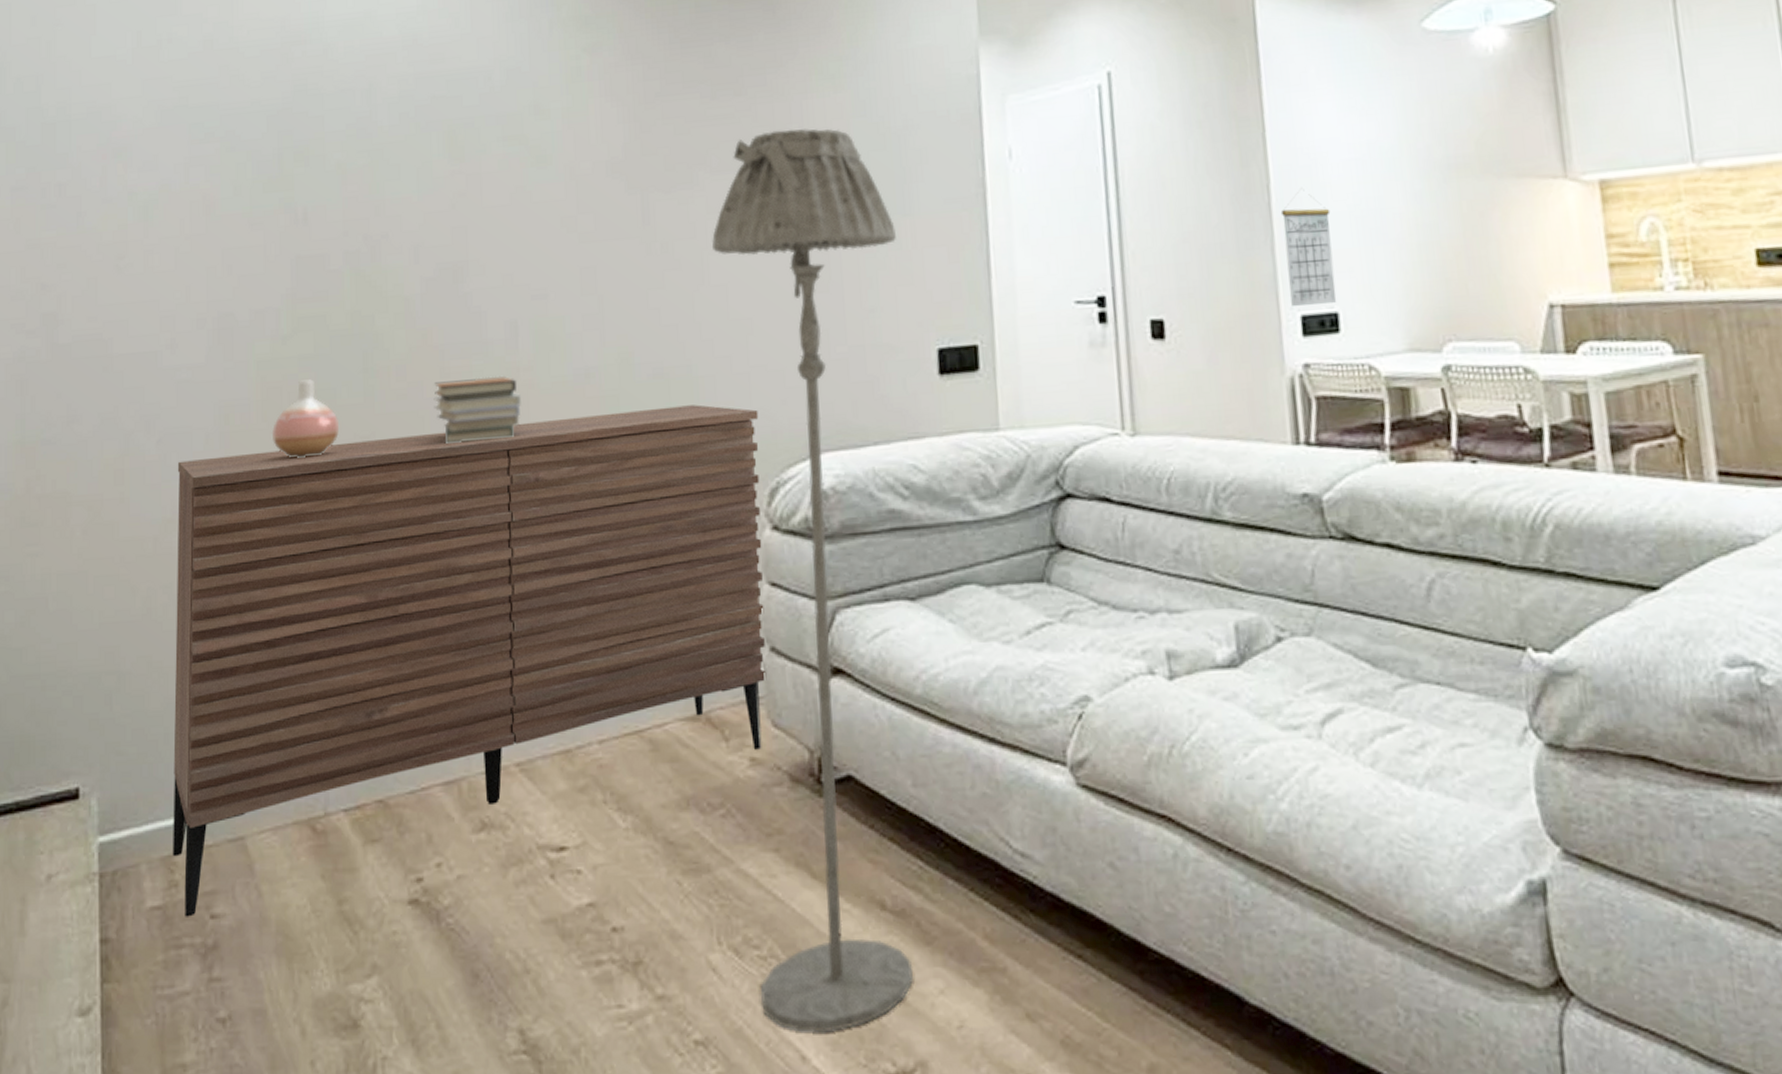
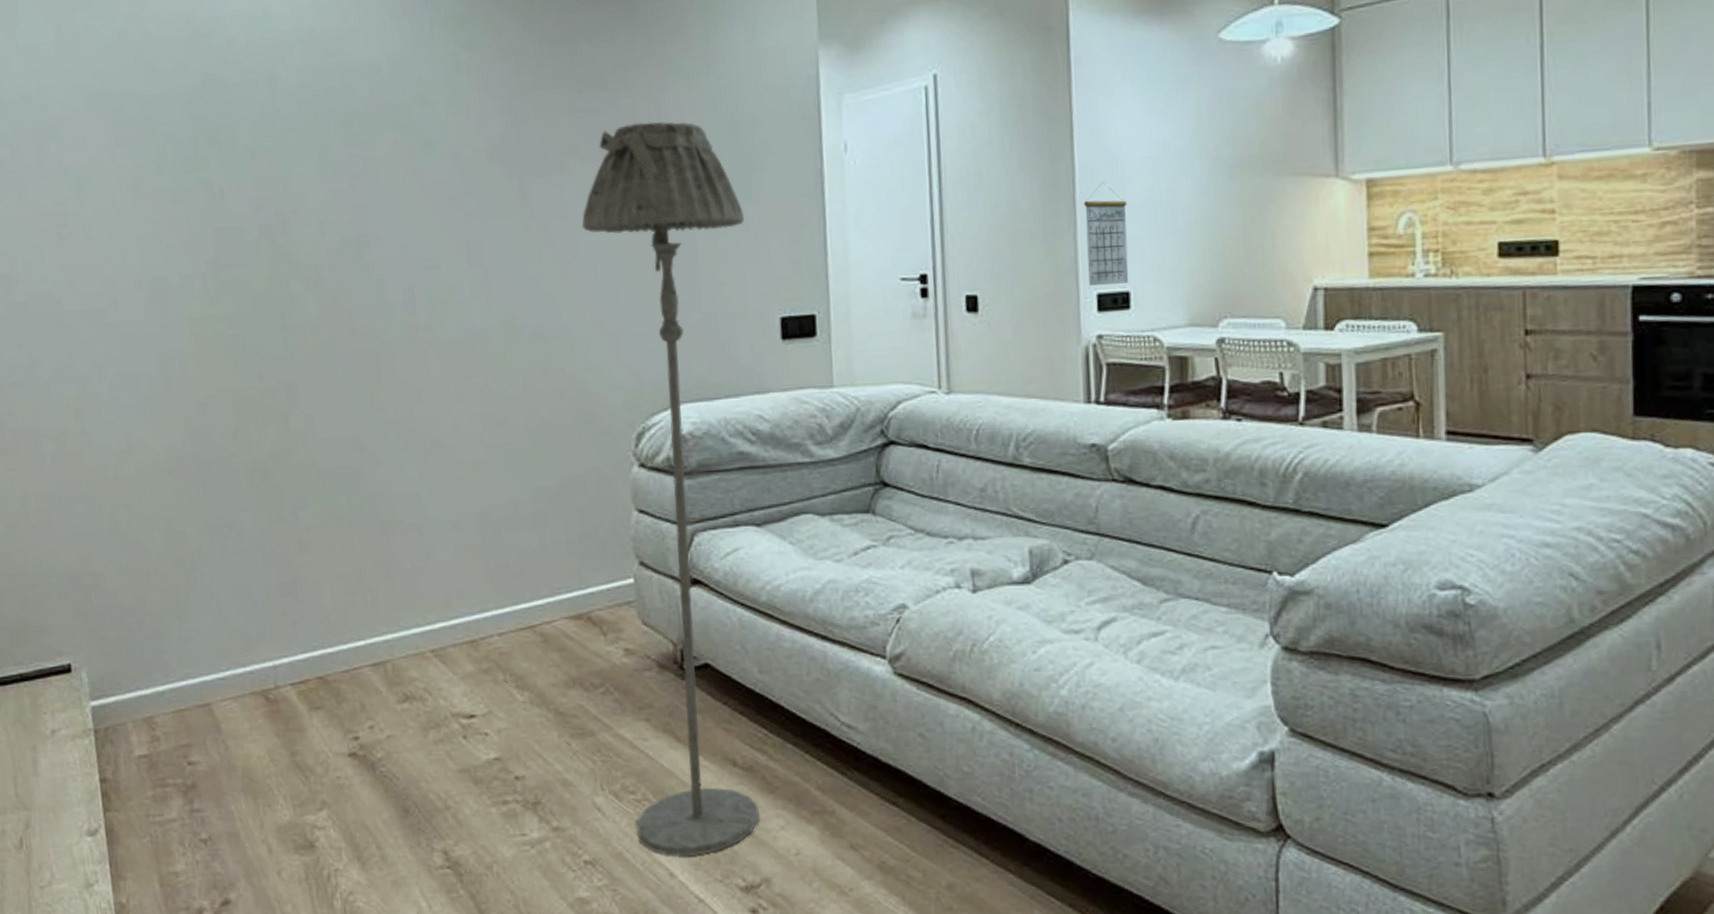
sideboard: present [172,404,767,917] -> none [128,361,637,764]
vase: present [271,379,340,458] -> none [207,335,266,402]
book stack: present [433,375,521,444] -> none [345,334,421,391]

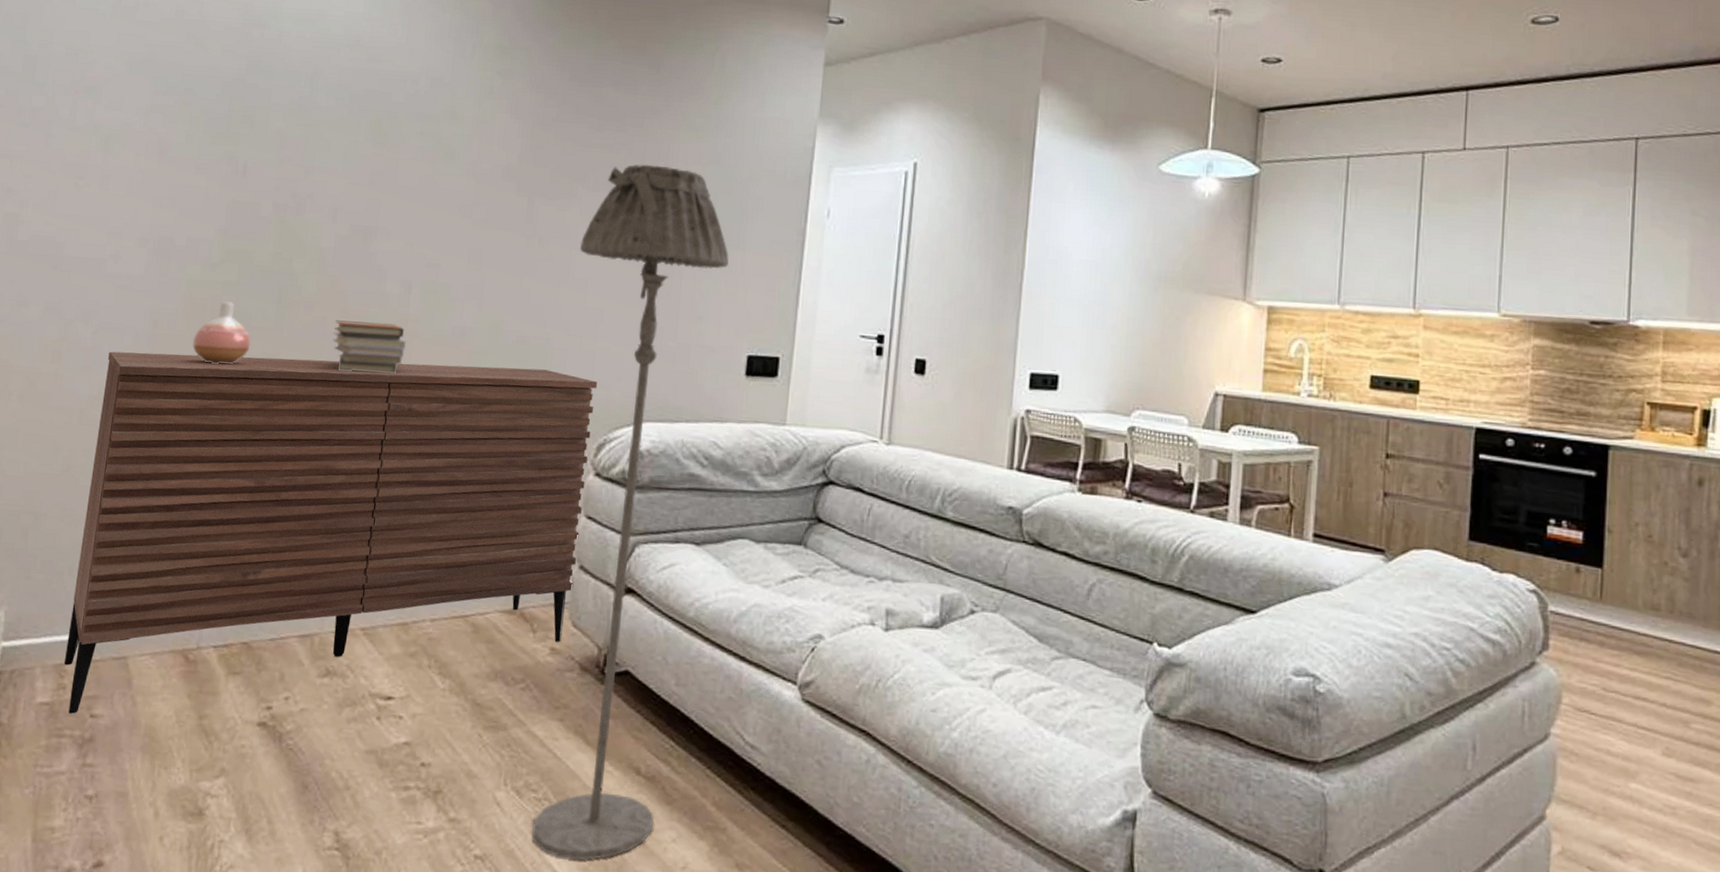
sideboard: none [128,361,637,764] -> present [63,351,598,714]
vase: none [207,335,266,402] -> present [192,301,251,364]
book stack: none [345,334,421,391] -> present [332,320,406,373]
calendar: present [1083,181,1129,287] -> none [1024,276,1066,367]

